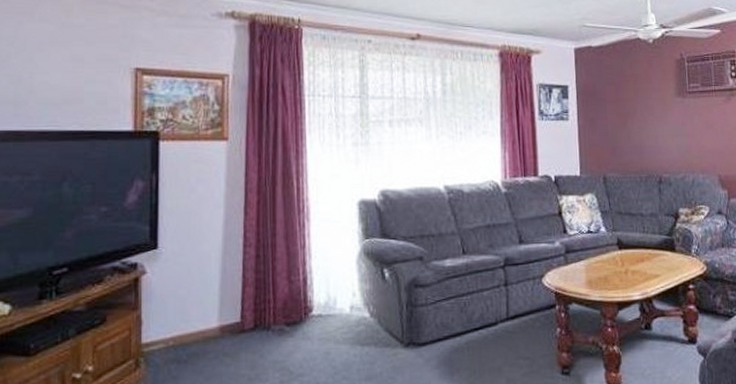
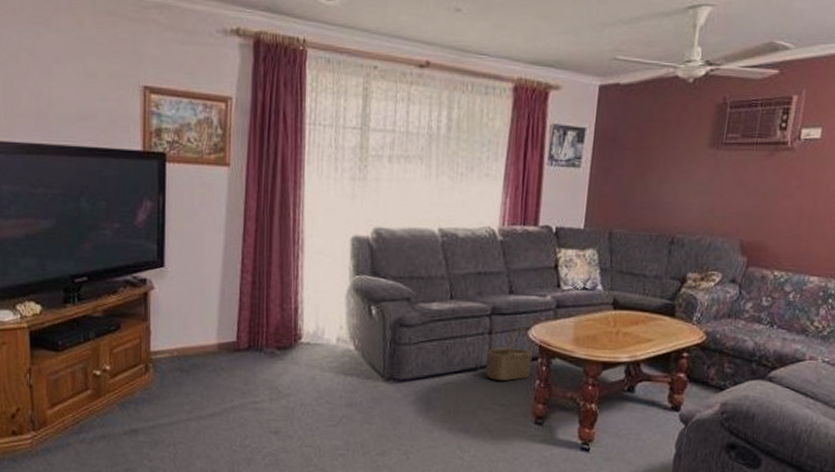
wicker basket: none [505,275,550,333] -> present [485,325,533,381]

